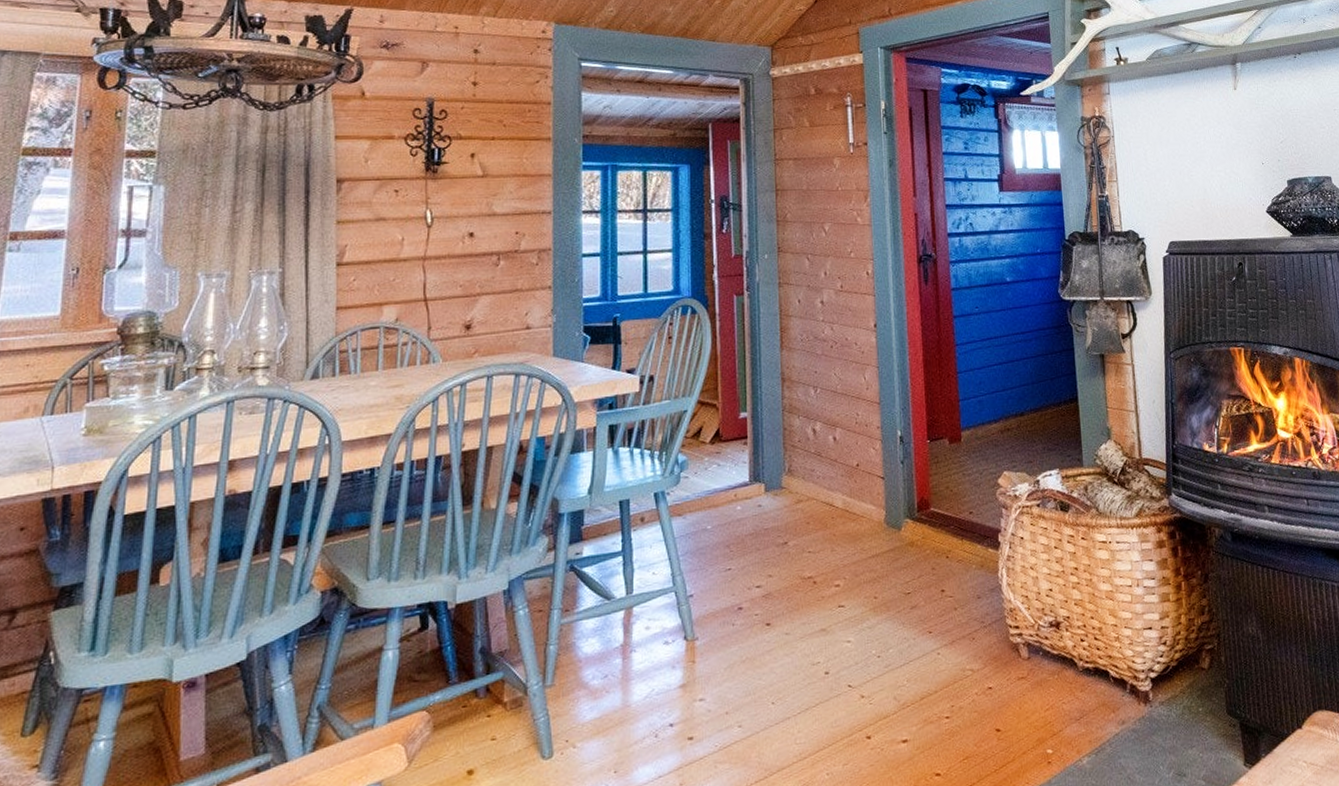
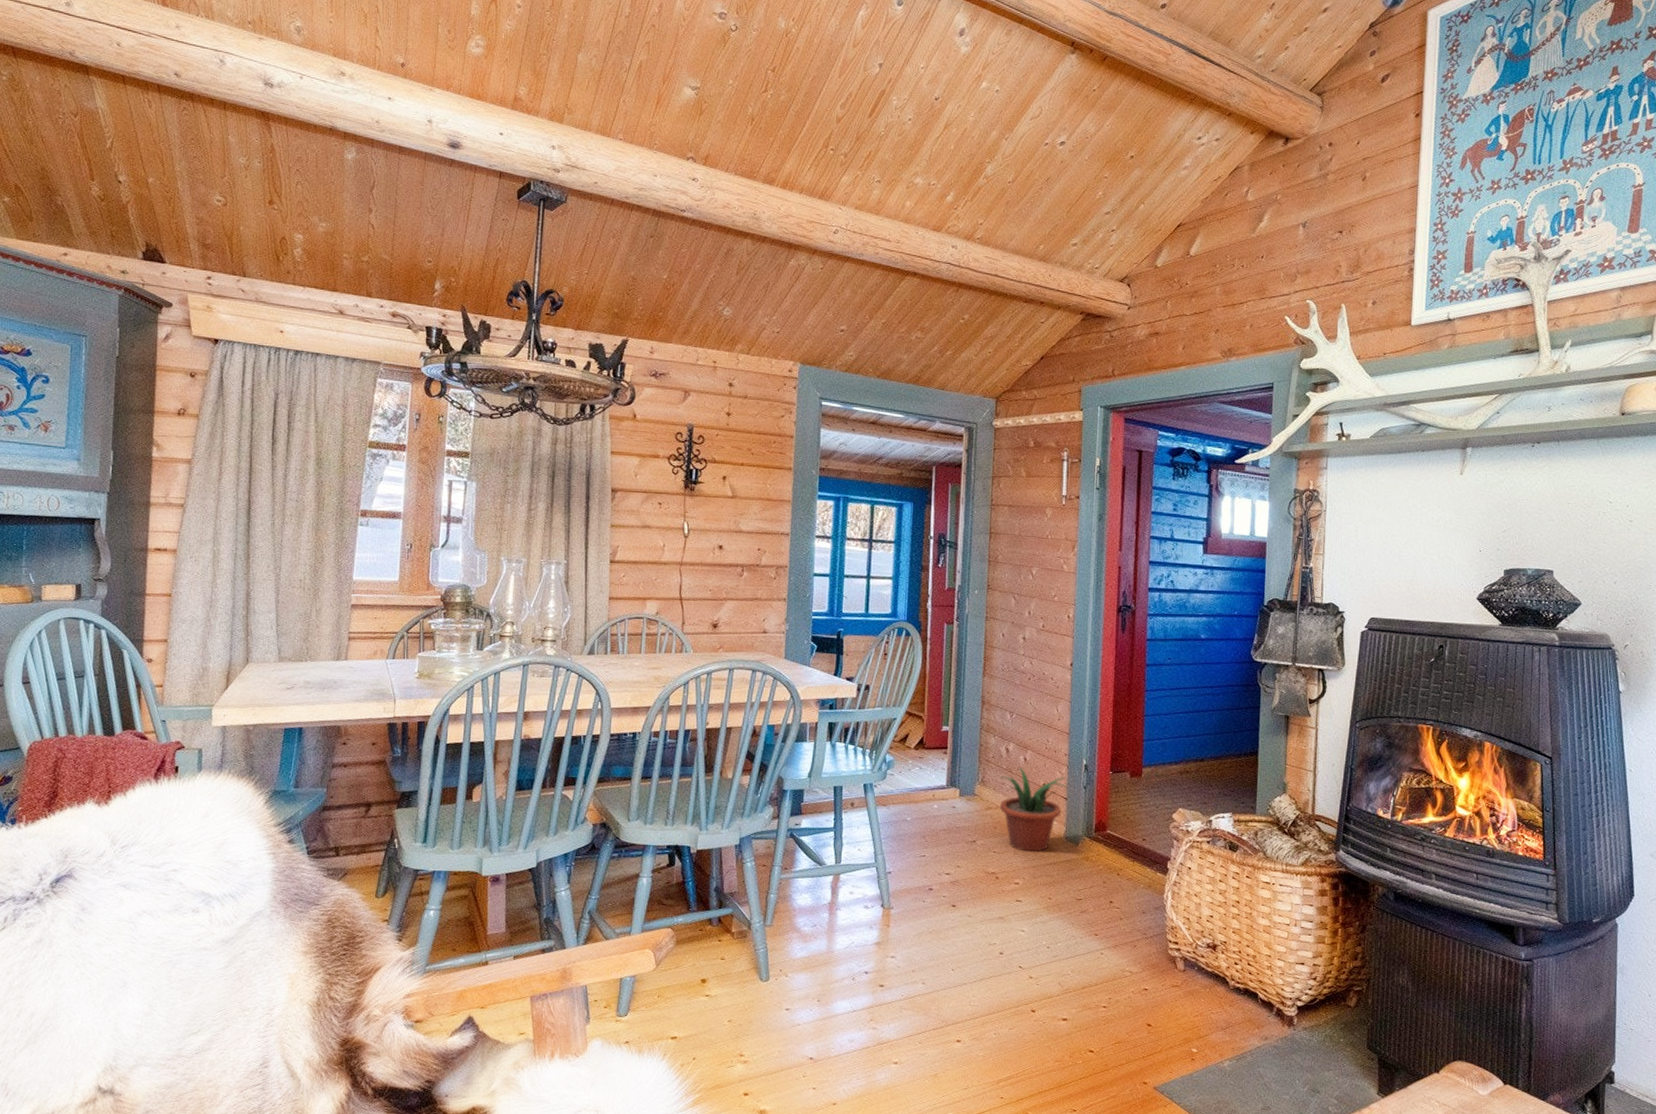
potted plant: none [808,449,884,546] -> present [999,768,1068,852]

